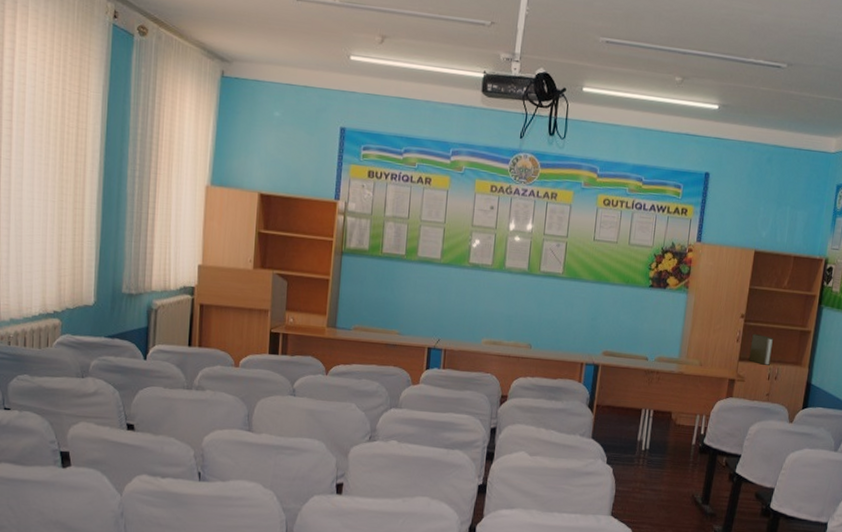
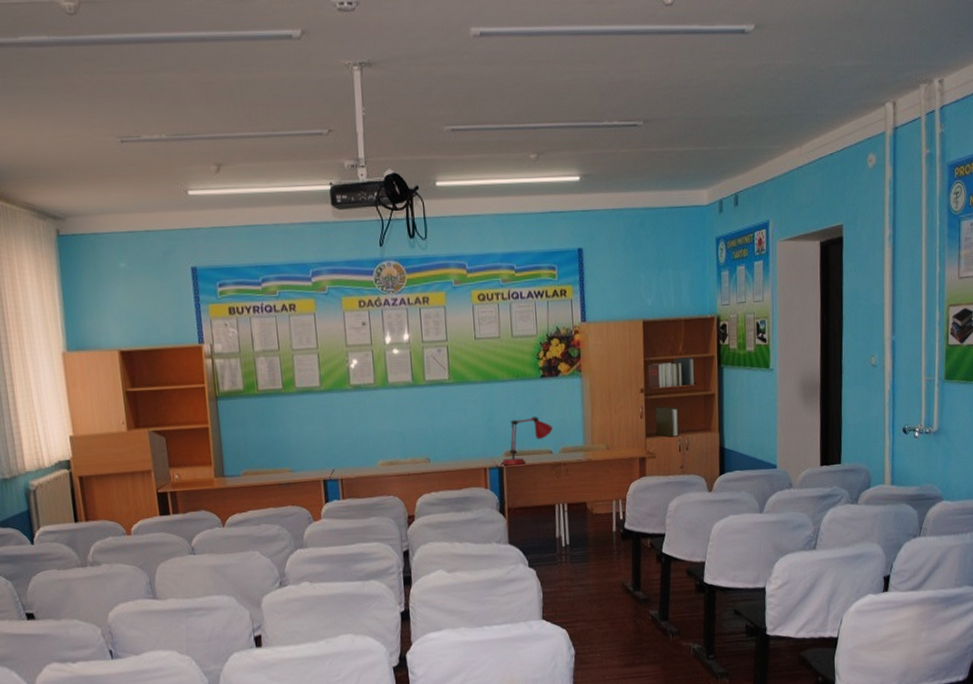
desk lamp: none [598,322,652,366] -> present [501,417,553,466]
books: none [749,292,784,319] -> present [647,362,682,389]
binder: none [777,291,797,320] -> present [674,357,695,386]

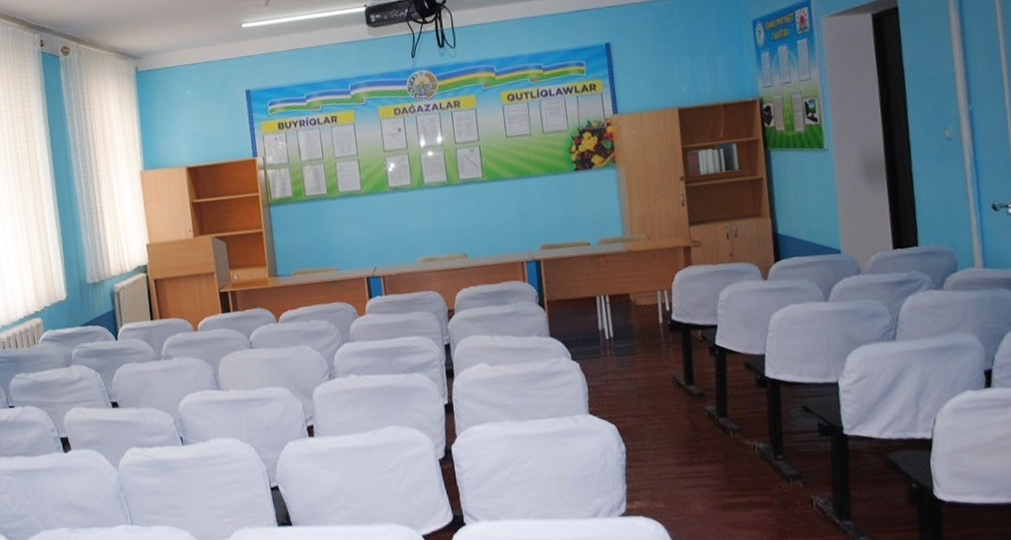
desk lamp: present [501,417,553,466] -> none [538,209,589,259]
binder: present [656,406,679,438] -> none [698,193,725,225]

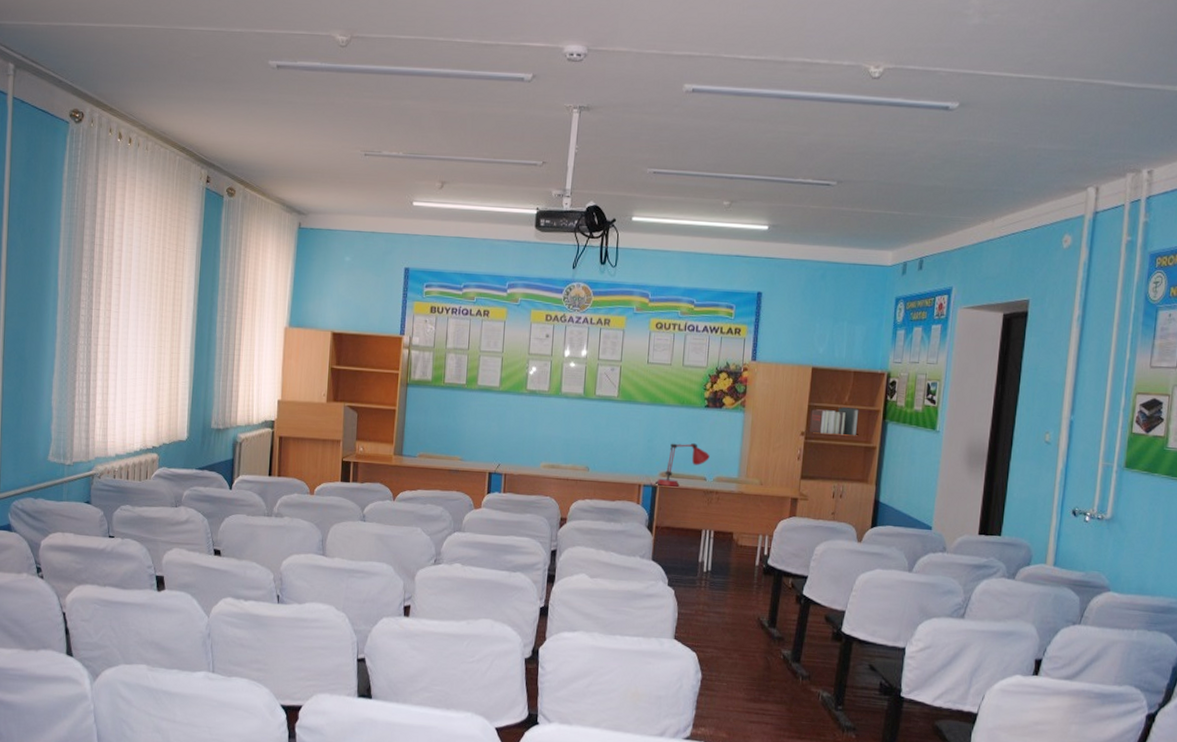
desk lamp: none [538,209,589,259] -> present [655,443,710,487]

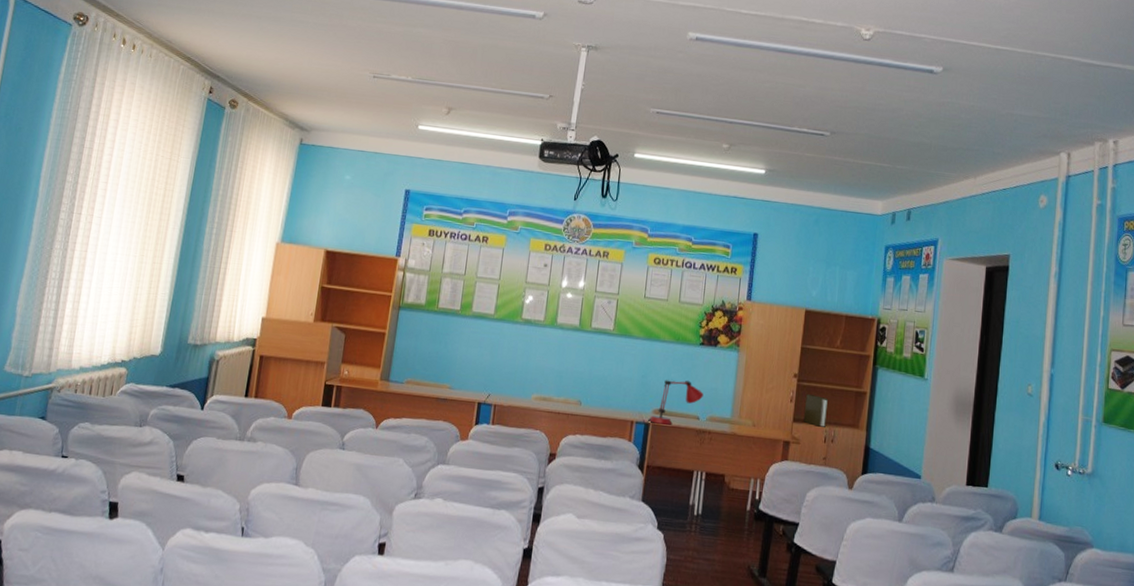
books: present [809,409,846,435] -> none [802,351,837,379]
binder: none [812,452,837,483] -> present [804,394,829,427]
binder: present [838,407,859,436] -> none [830,351,851,380]

